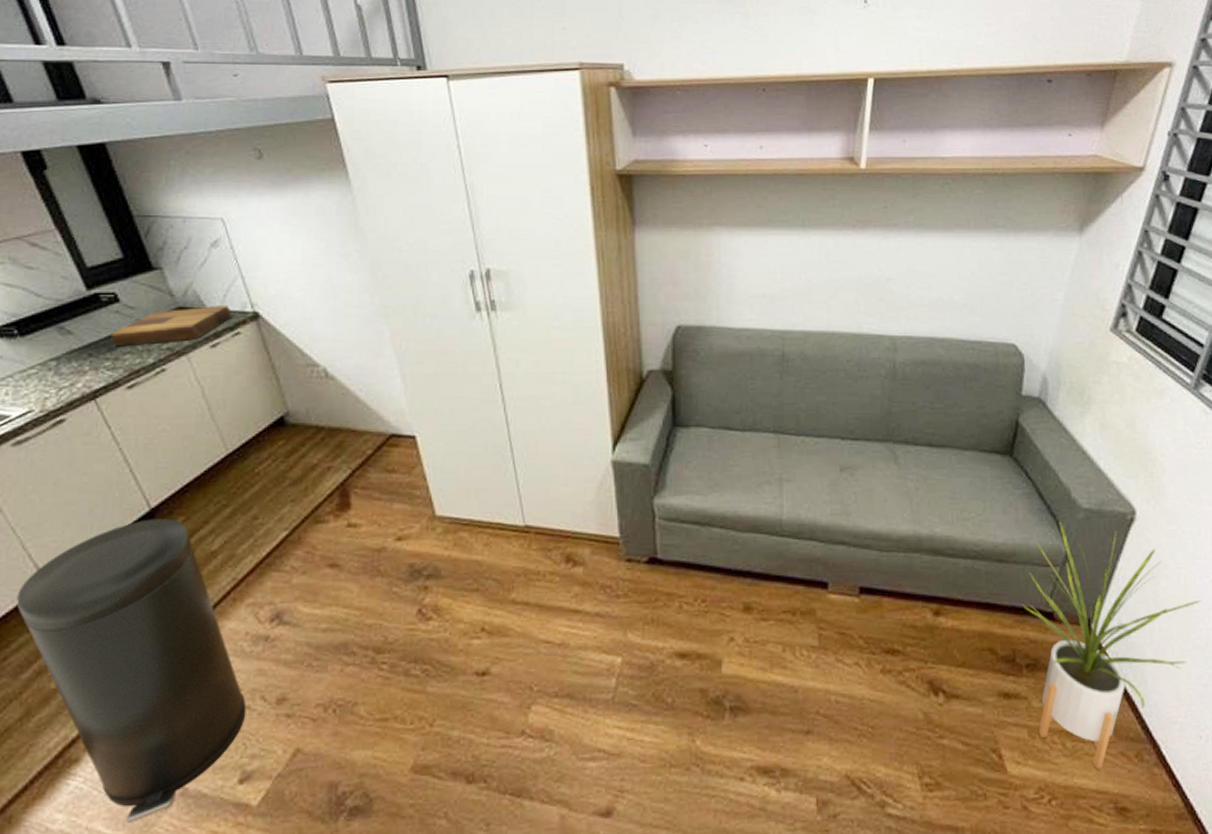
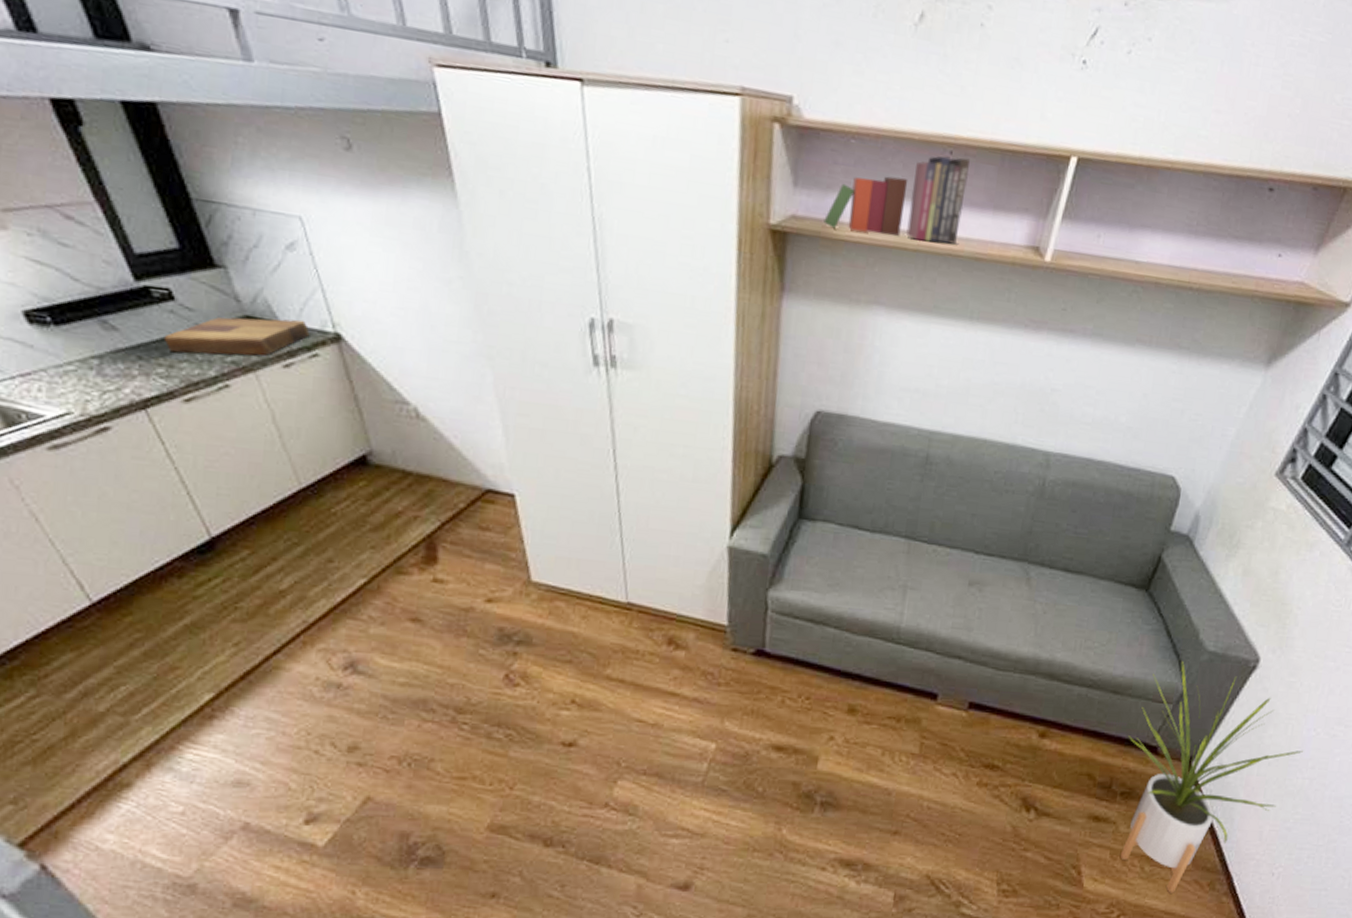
pedal bin: present [16,518,247,823] -> none [57,548,315,850]
books: none [662,117,731,167] -> present [824,176,908,236]
books: none [734,92,782,166] -> present [906,155,970,244]

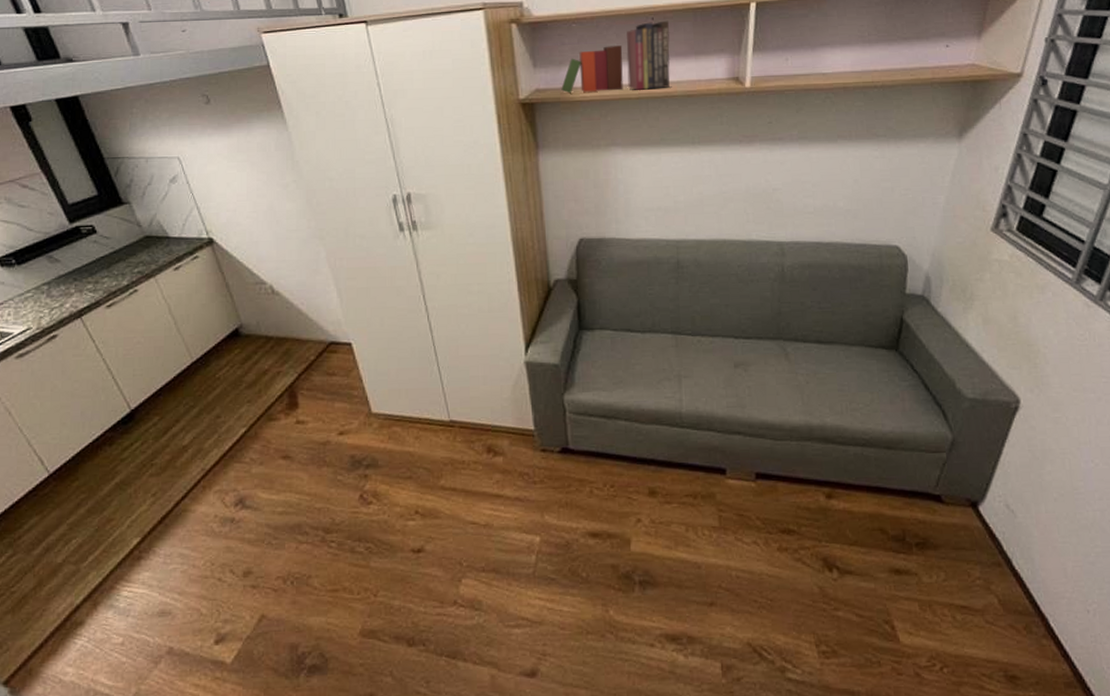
cutting board: present [163,317,310,356] -> none [90,232,191,272]
house plant: present [1120,660,1303,893] -> none [910,410,1086,641]

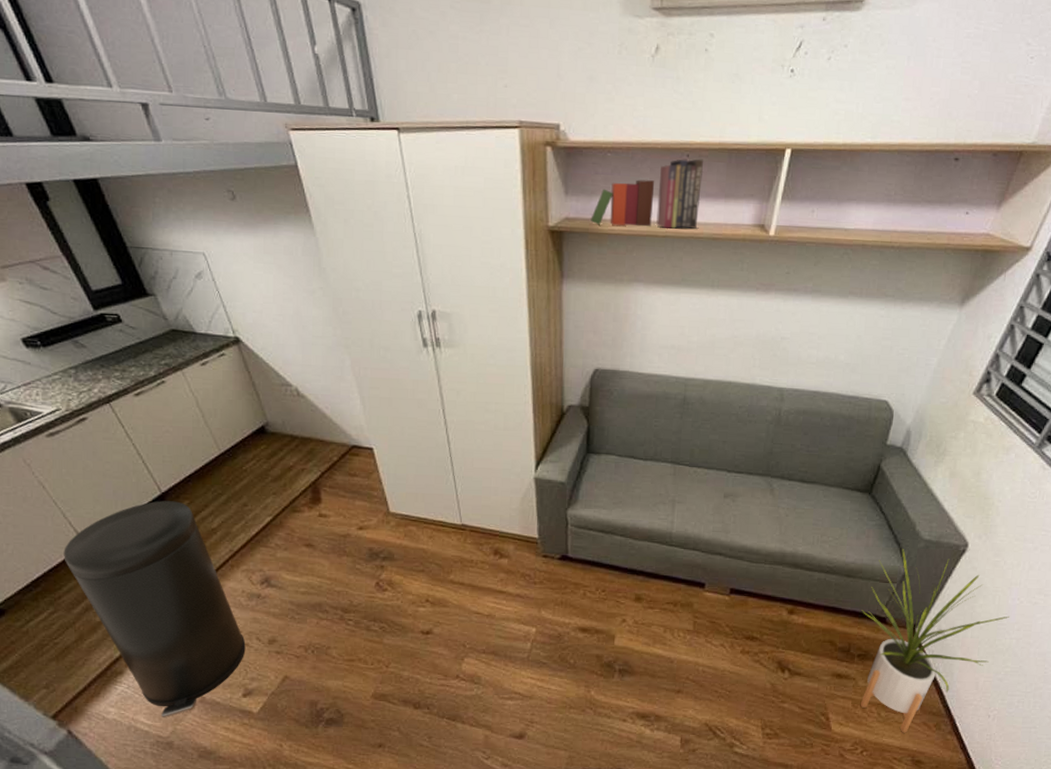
pedal bin: none [26,418,218,676] -> present [64,501,246,717]
house plant: none [910,410,1086,641] -> present [860,548,1009,733]

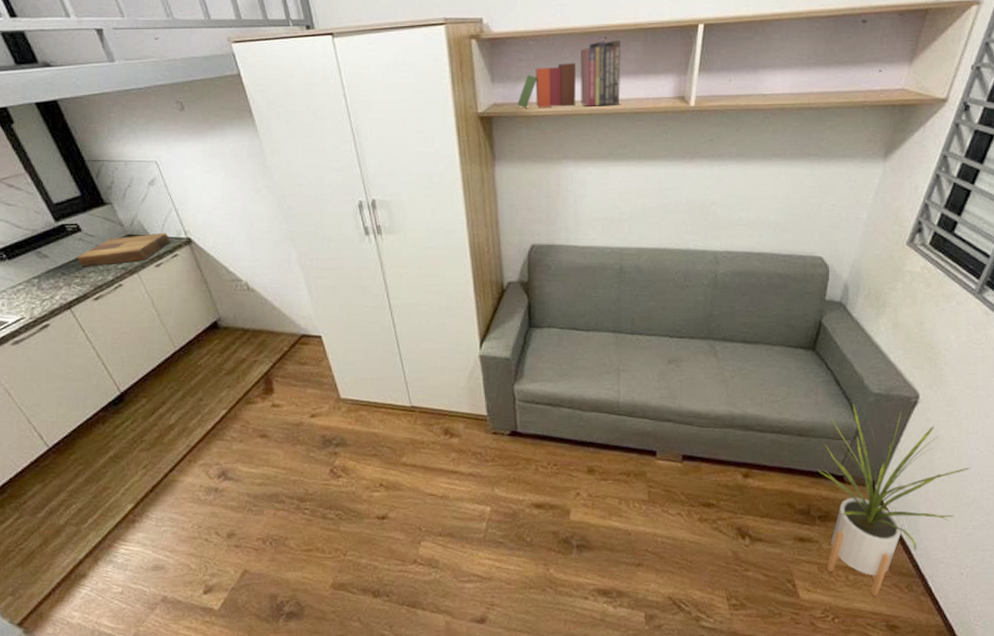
pedal bin: present [64,501,246,717] -> none [28,400,205,619]
cutting board: none [117,329,218,361] -> present [77,232,171,267]

